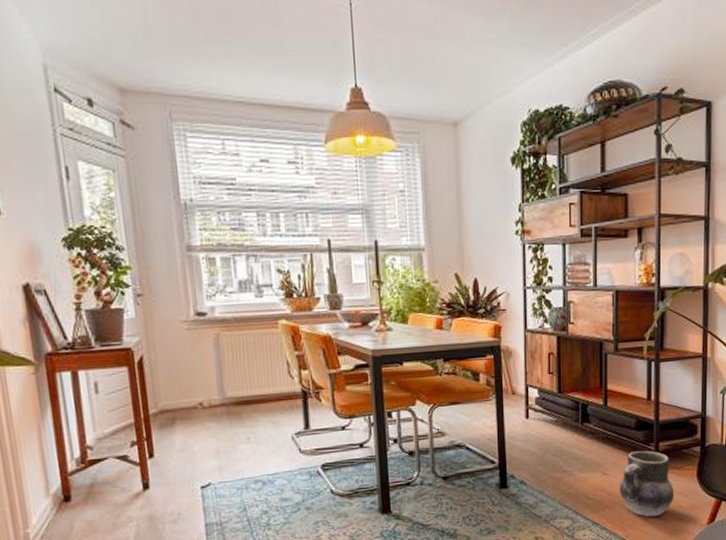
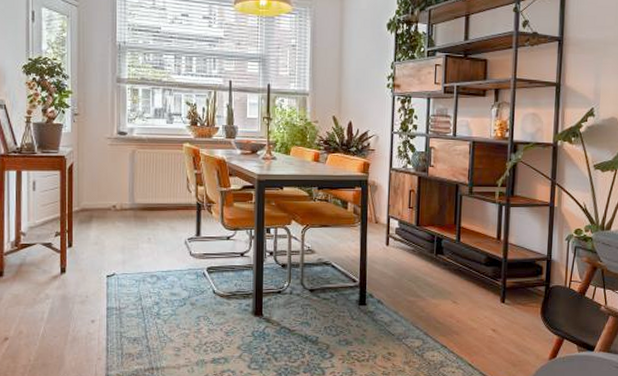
ceramic jug: present [619,450,675,517] -> none [467,285,519,347]

